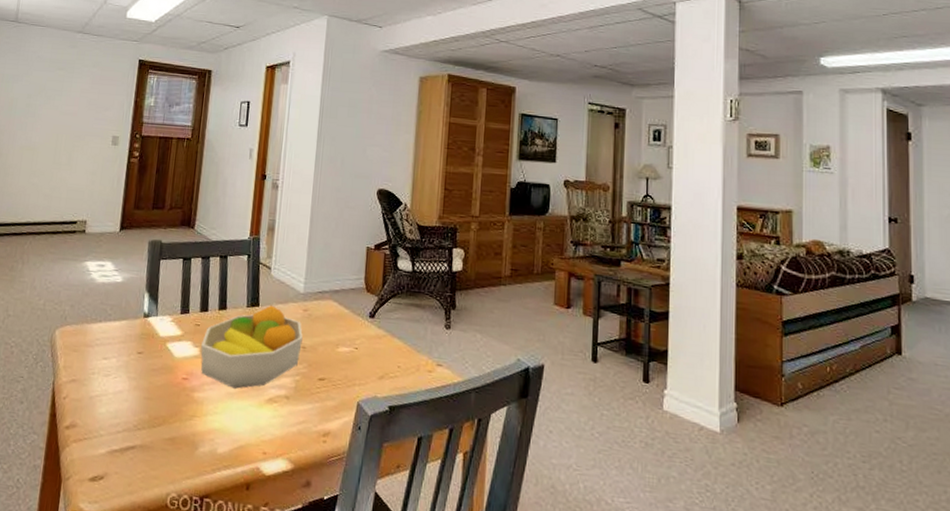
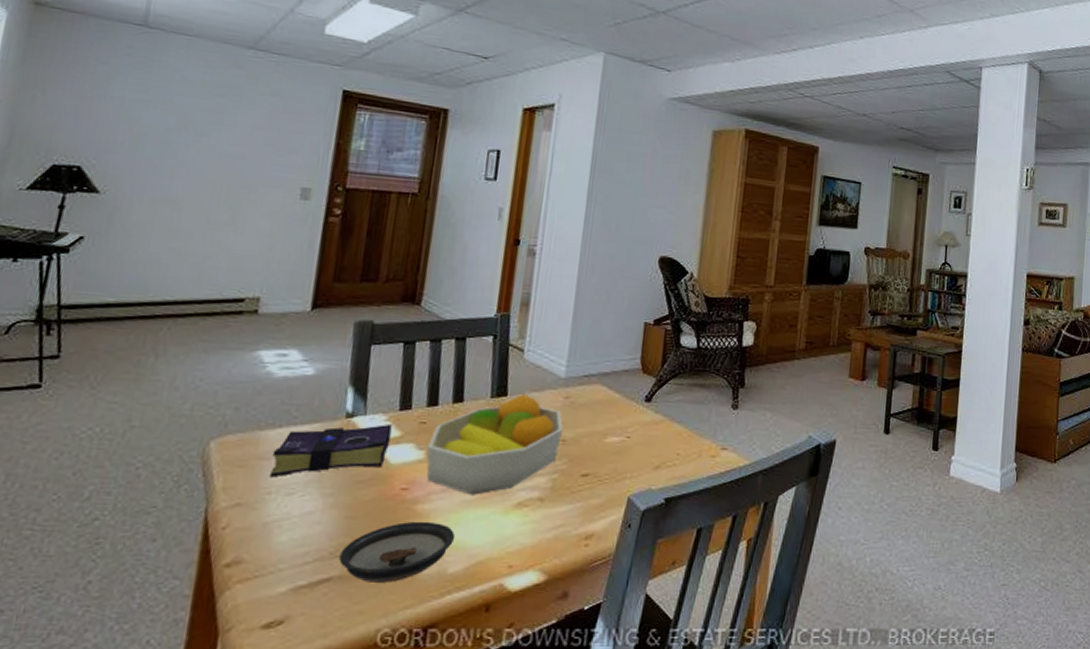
book: none [93,324,176,361] -> present [269,423,392,478]
saucer: none [140,406,222,456] -> present [339,521,455,583]

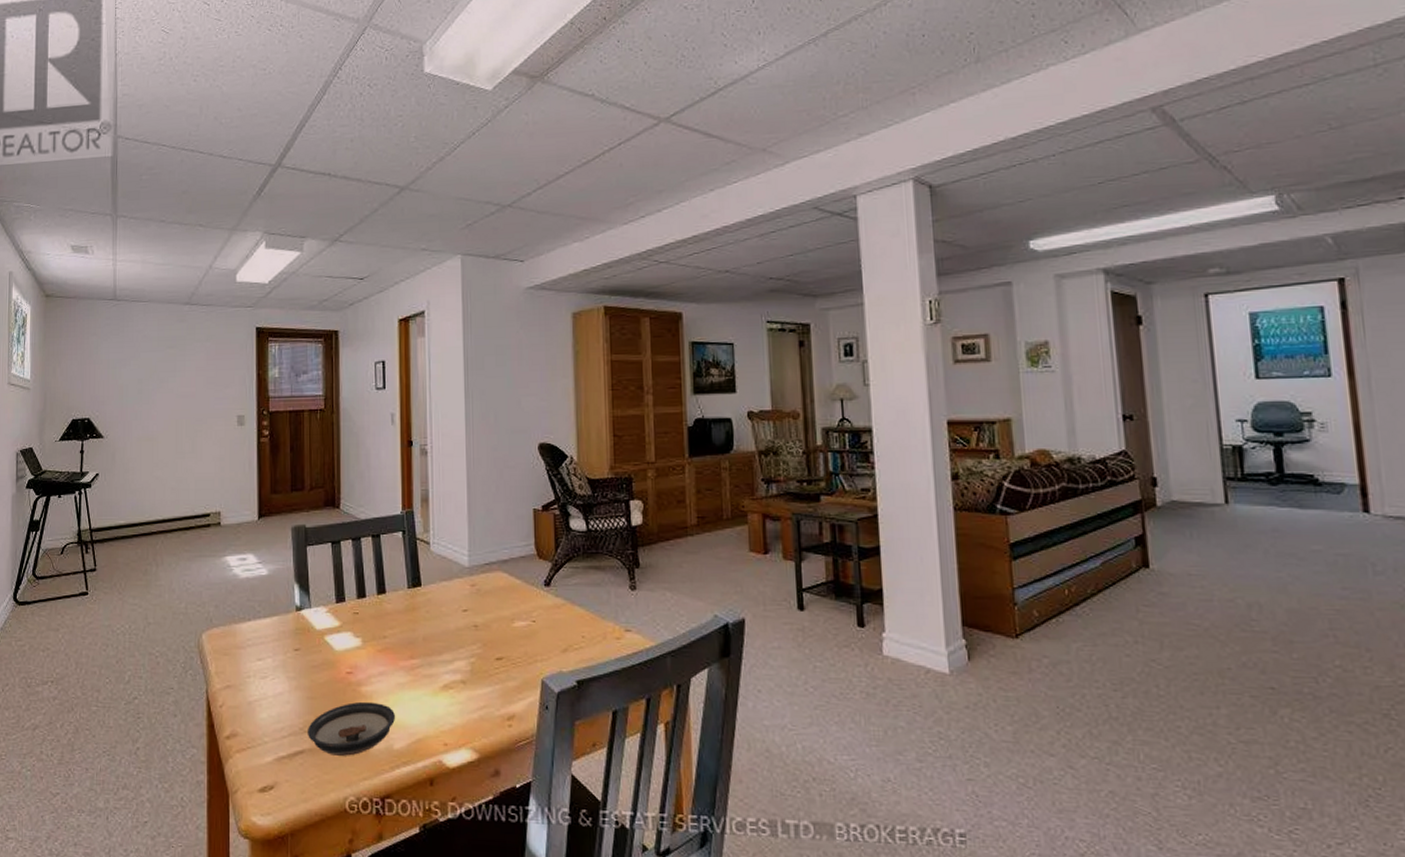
book: present [269,423,392,478] -> none [247,615,332,664]
fruit bowl: present [427,393,563,495] -> none [363,583,473,678]

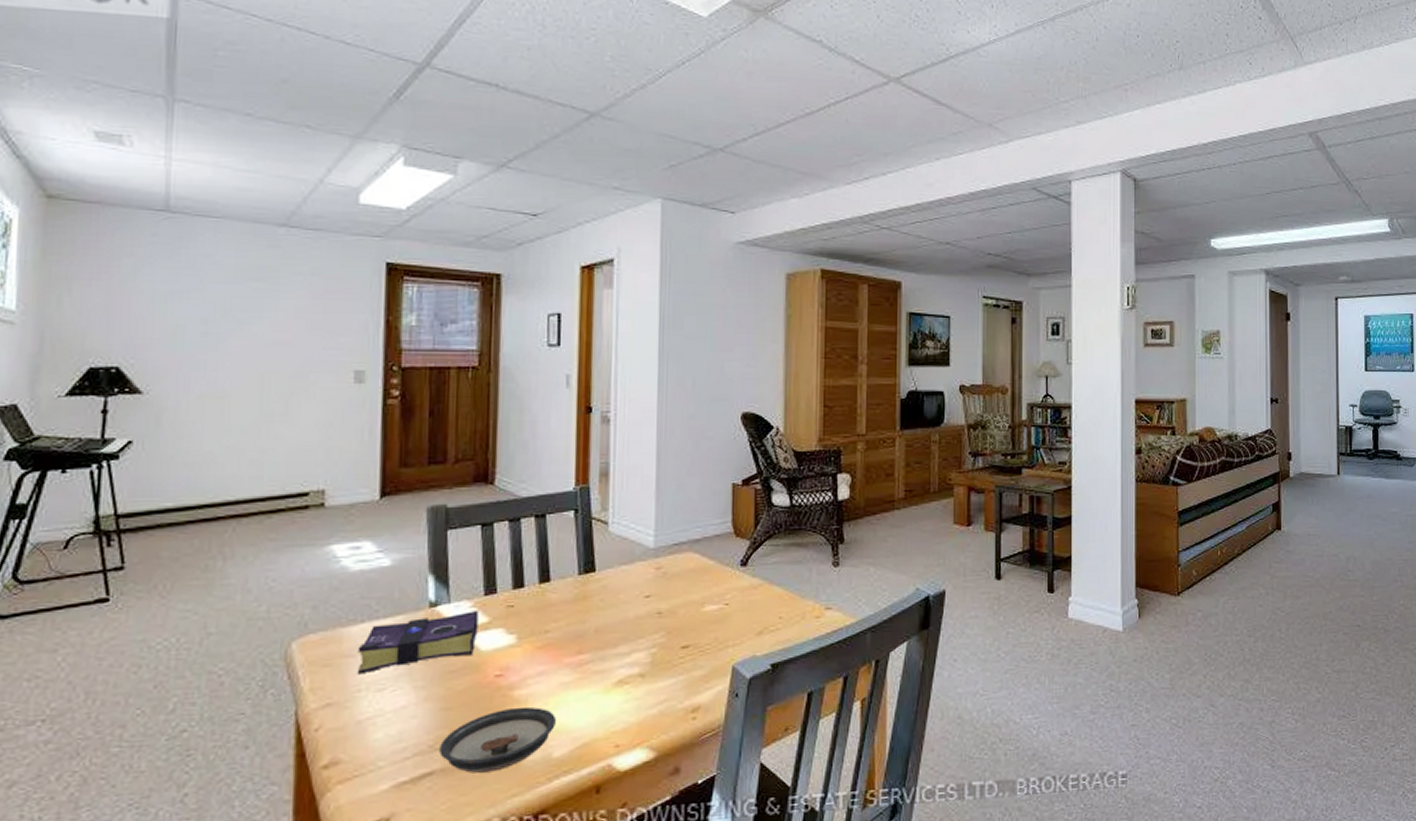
book: none [247,615,332,664] -> present [357,609,479,675]

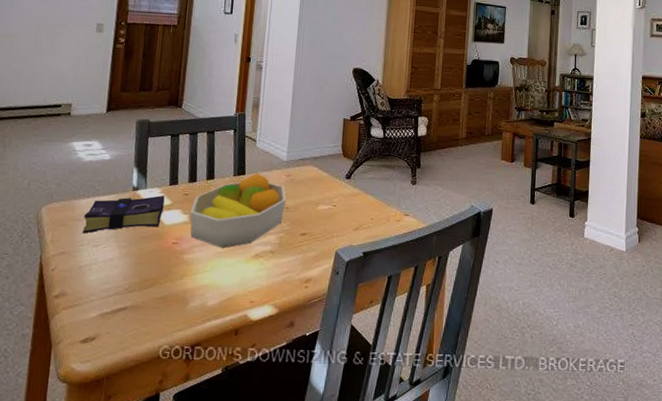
saucer: present [439,706,556,773] -> none [131,267,211,312]
fruit bowl: none [518,568,657,676] -> present [190,173,286,248]

